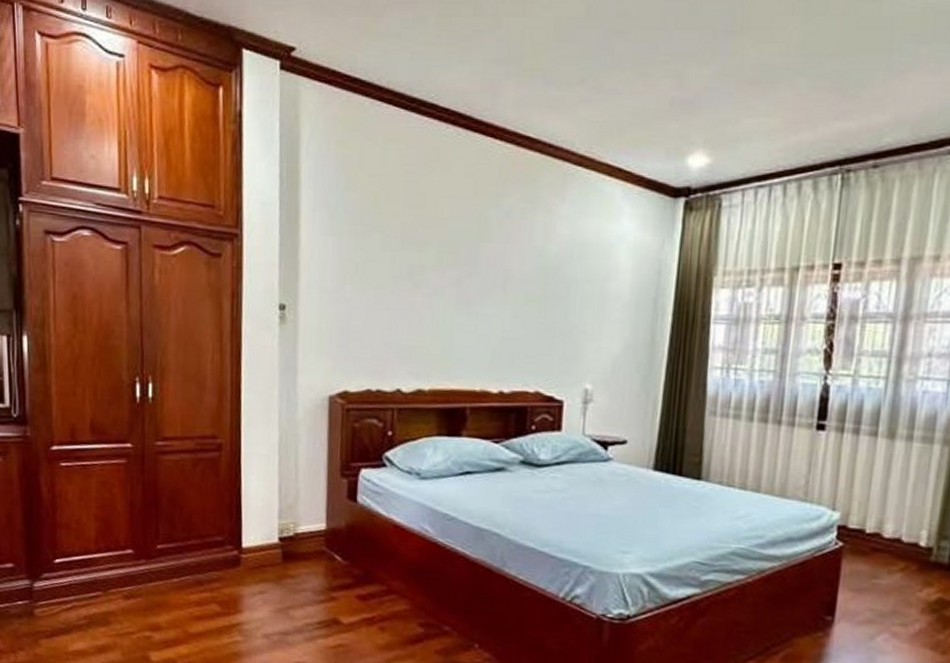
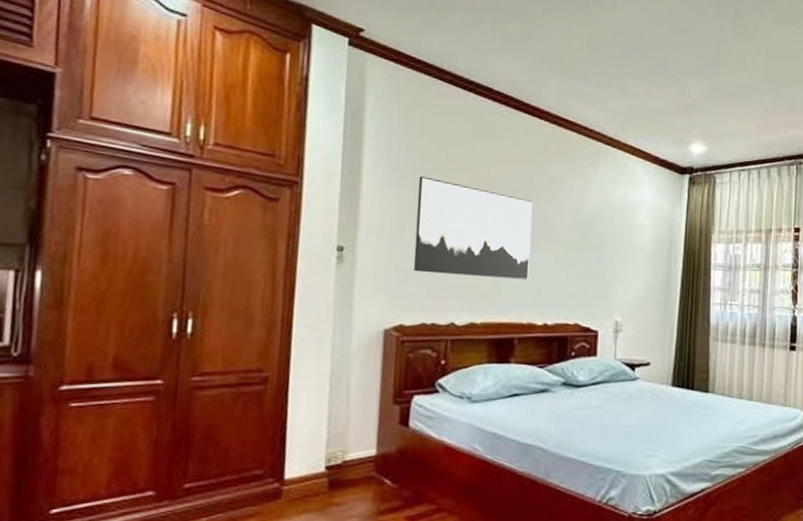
wall art: none [356,220,487,340] -> present [413,176,533,281]

